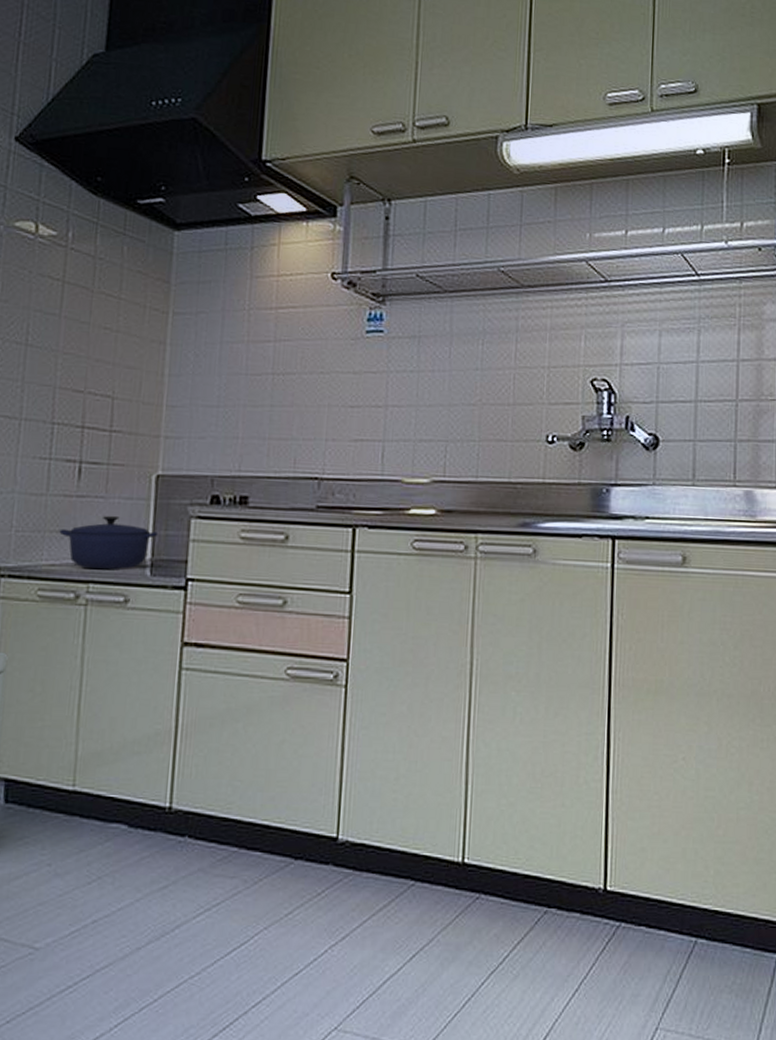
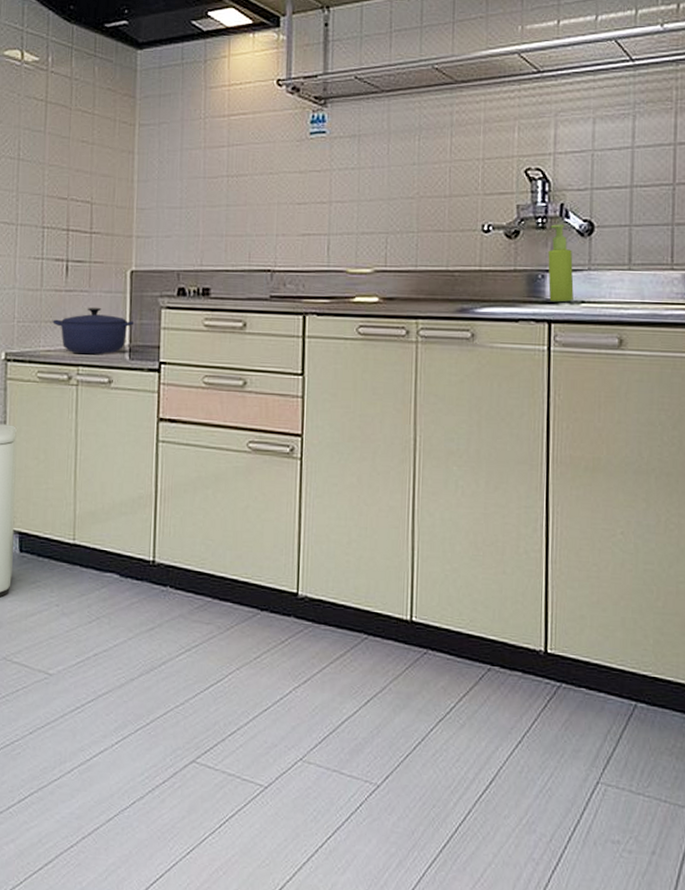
soap dispenser: none [612,437,638,517] -> present [548,224,574,302]

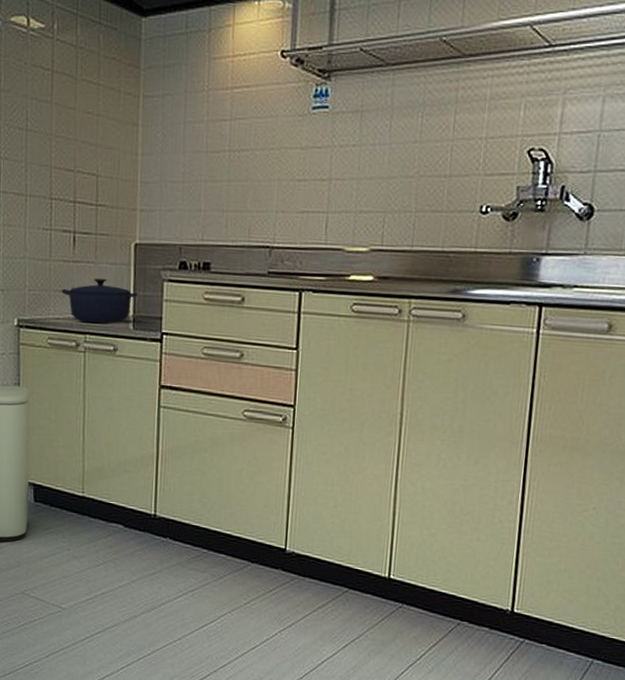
soap dispenser: present [548,224,574,302] -> none [542,207,569,286]

